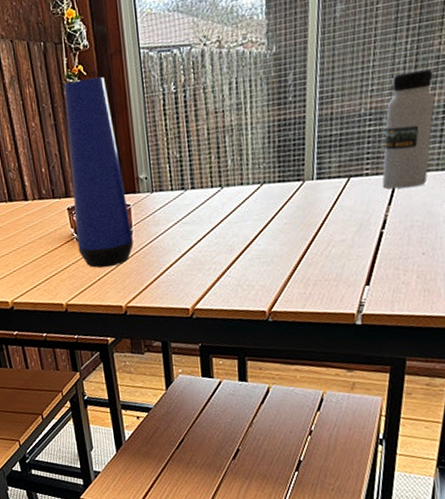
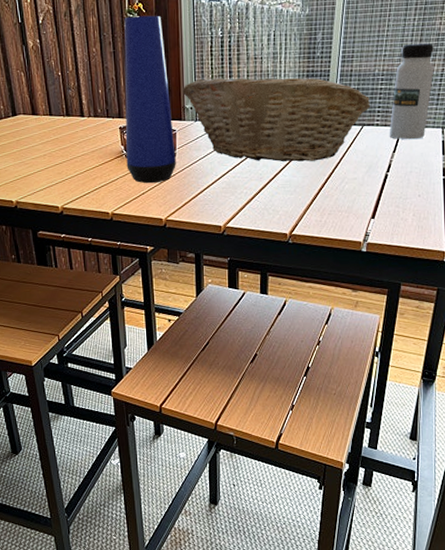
fruit basket: none [135,127,358,231] -> present [183,78,371,162]

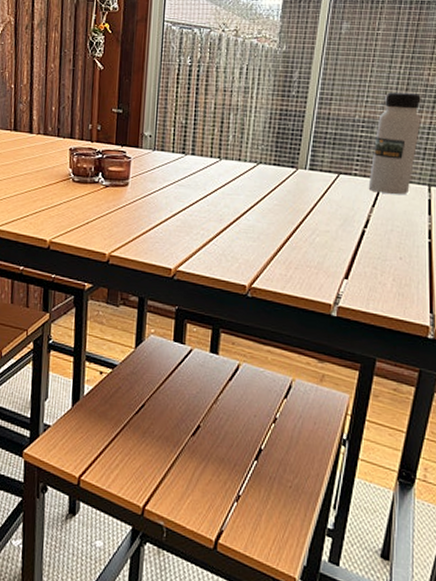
vase: present [124,15,176,184] -> none [72,35,129,213]
fruit basket: present [183,78,371,162] -> none [143,107,349,207]

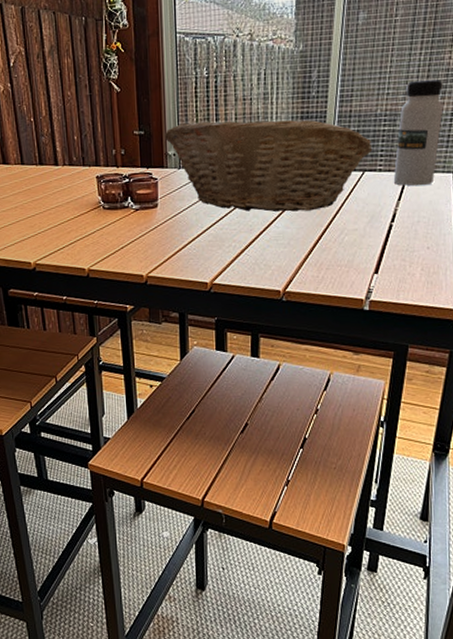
fruit basket: none [143,107,349,207] -> present [165,120,373,212]

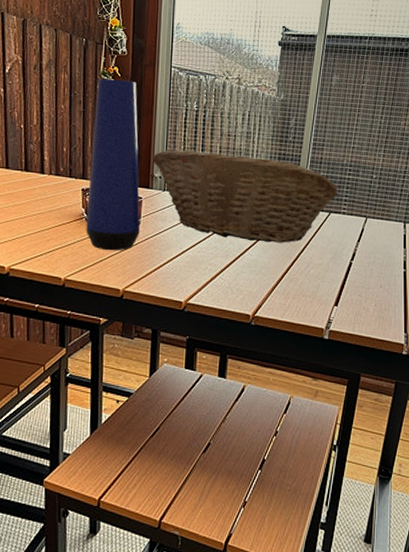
vase: none [101,55,158,237] -> present [86,78,140,251]
water bottle: present [393,79,444,186] -> none [354,140,399,231]

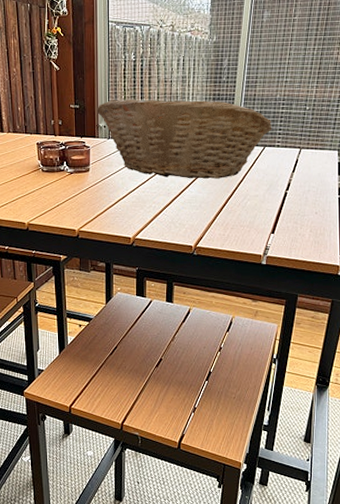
vase: present [86,78,140,251] -> none [42,39,89,196]

